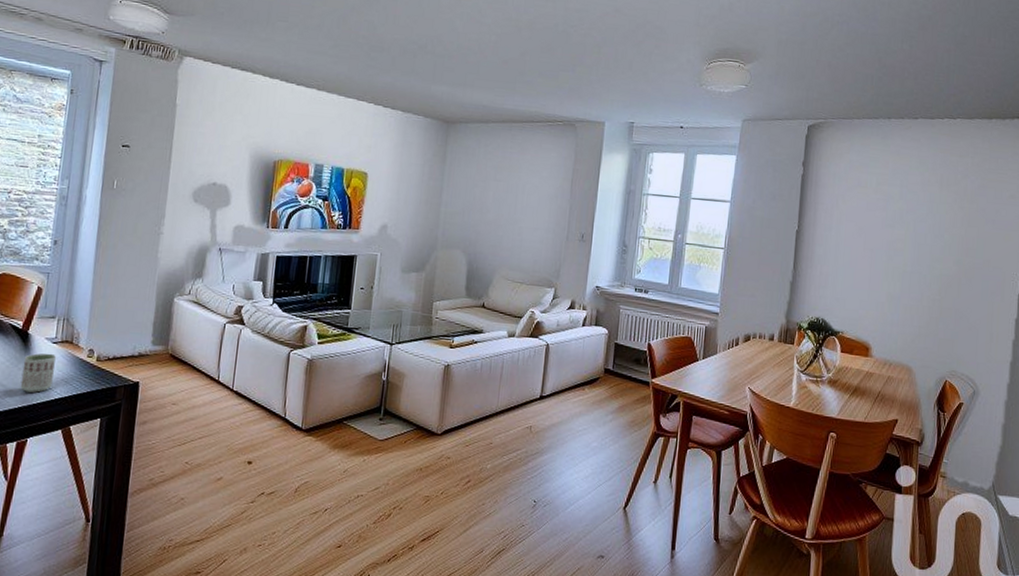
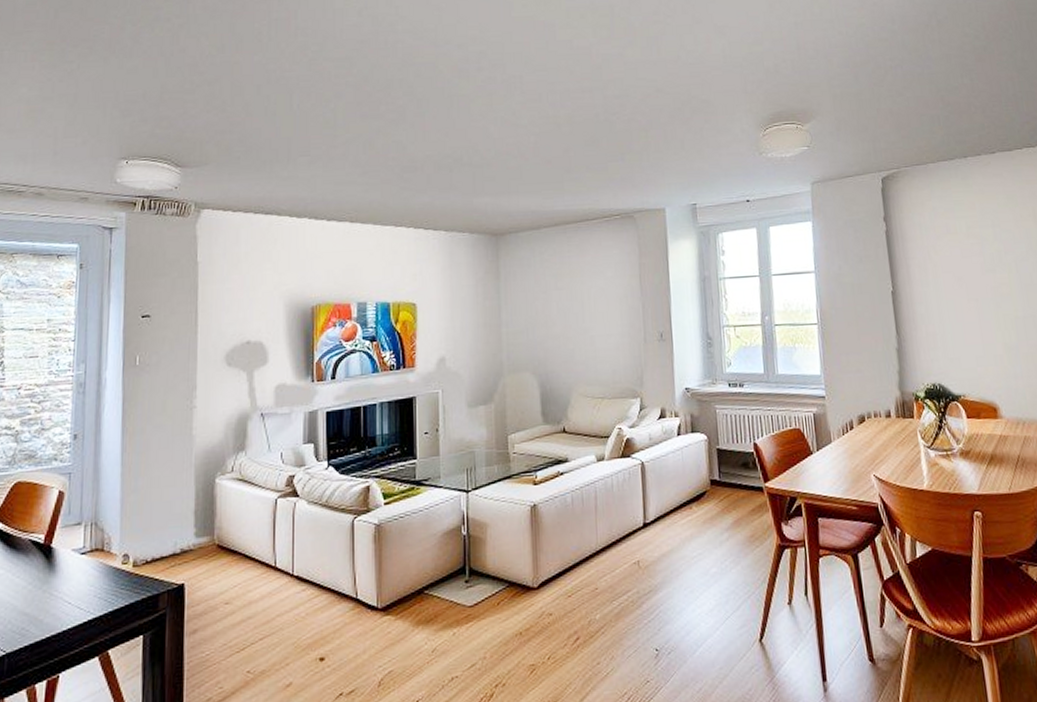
cup: present [20,353,56,393] -> none [46,566,85,618]

